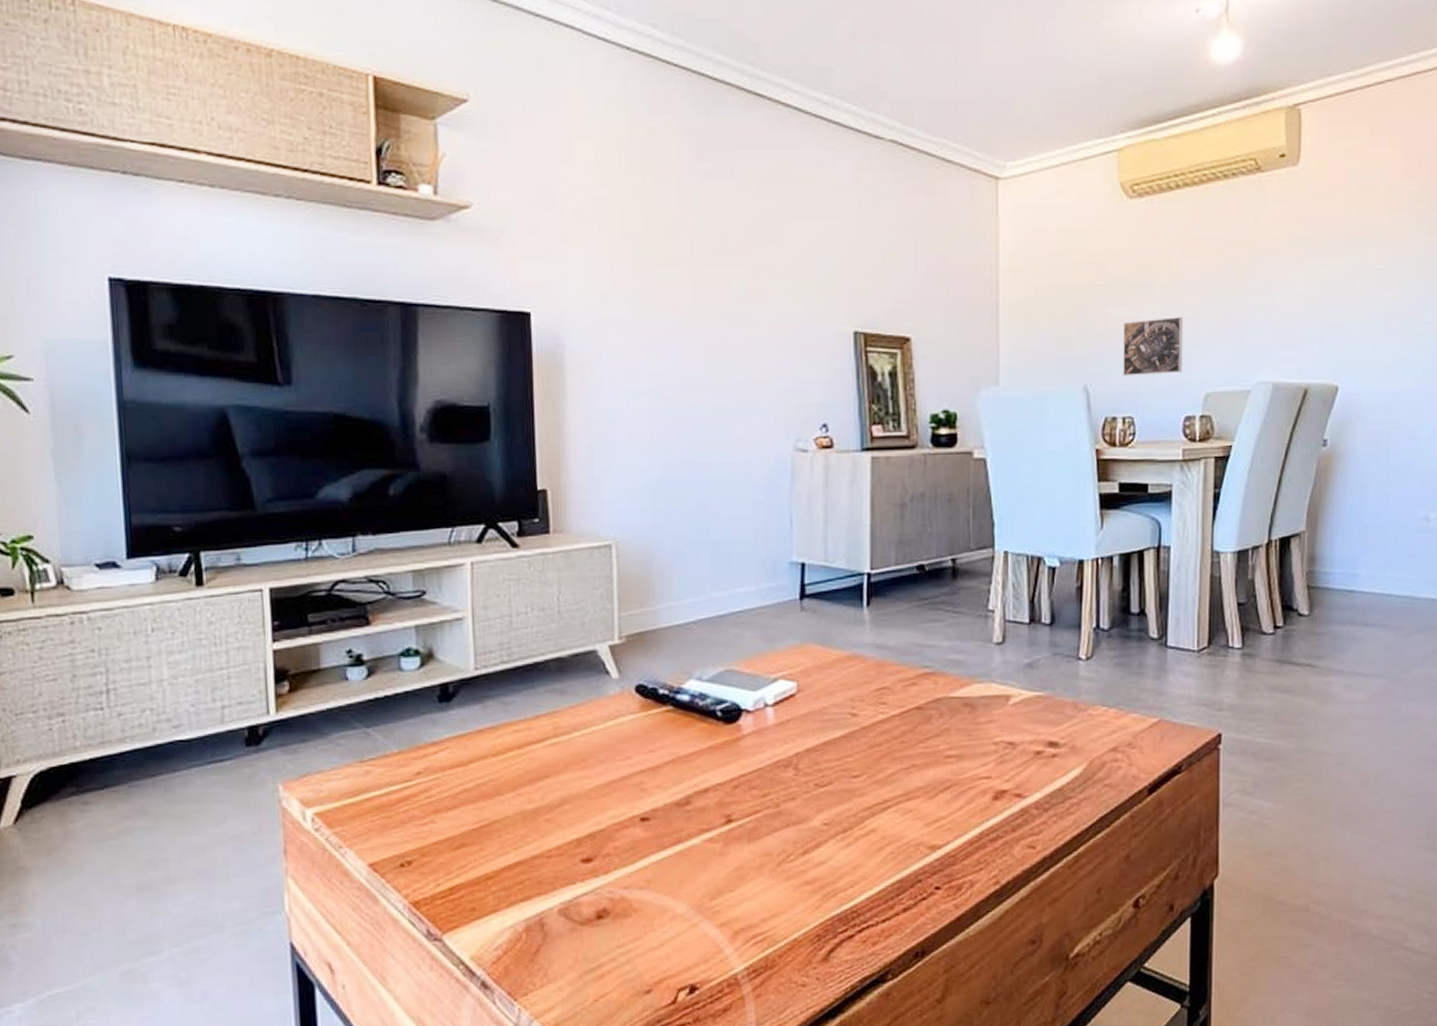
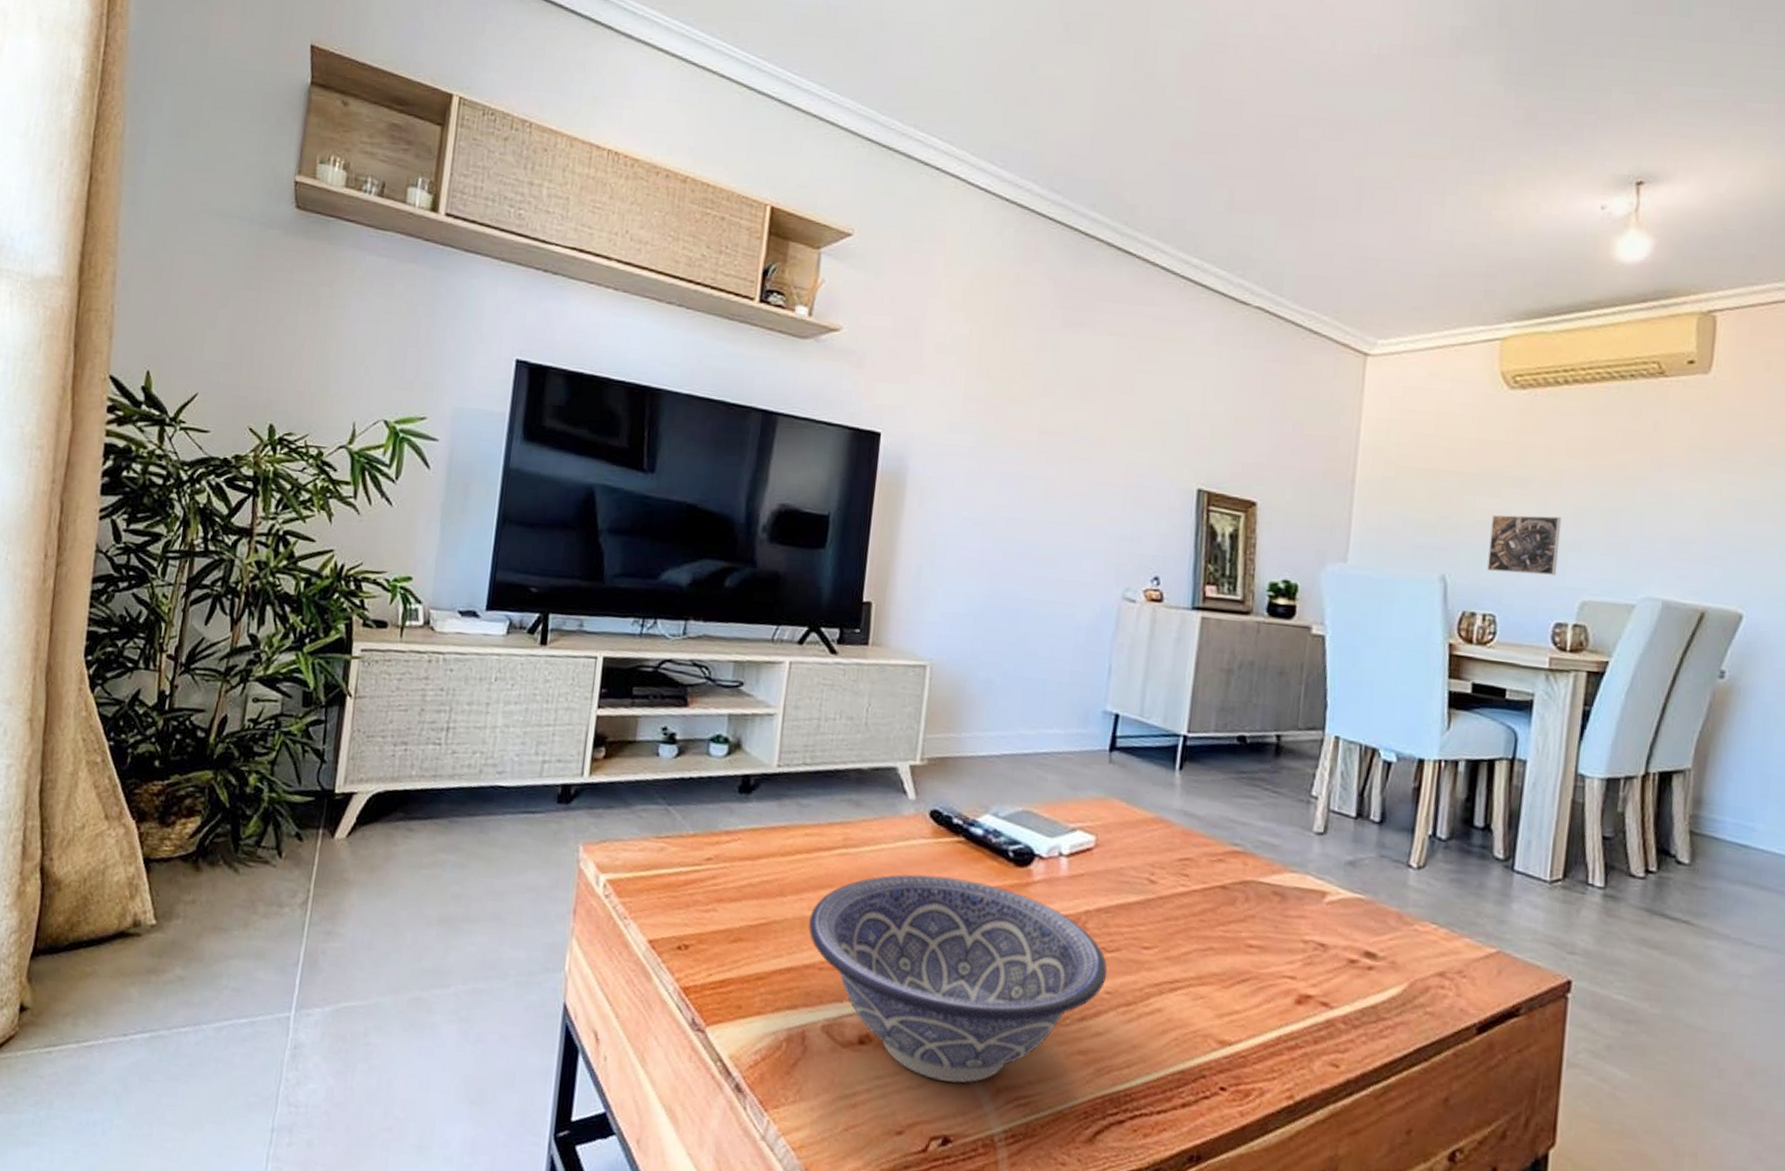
decorative bowl: none [531,745,823,937] -> present [808,874,1108,1084]

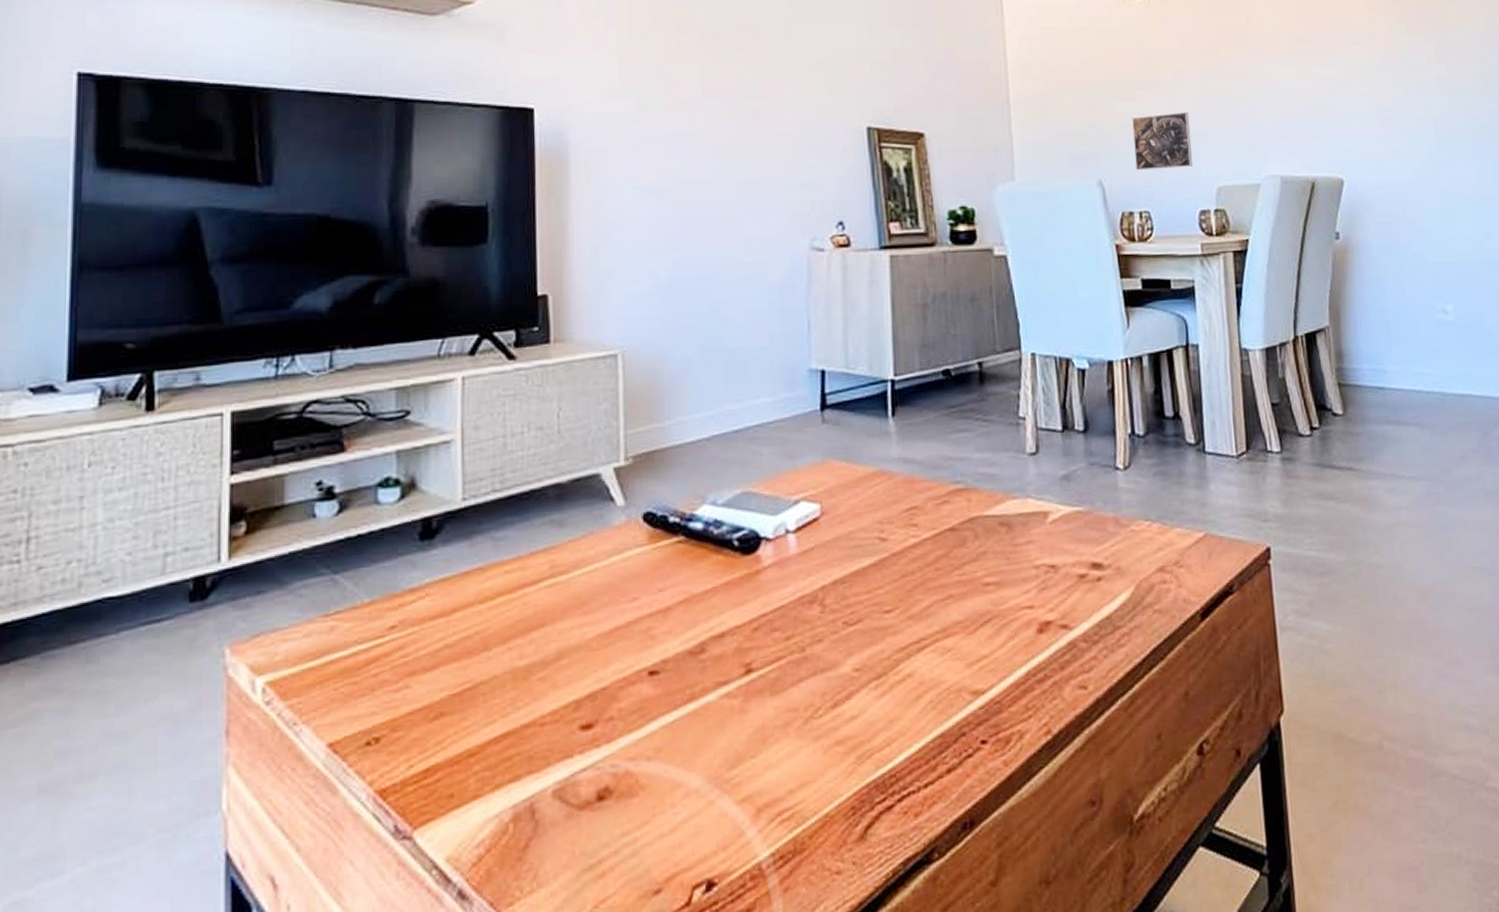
decorative bowl: present [808,874,1108,1084] -> none [522,581,853,819]

